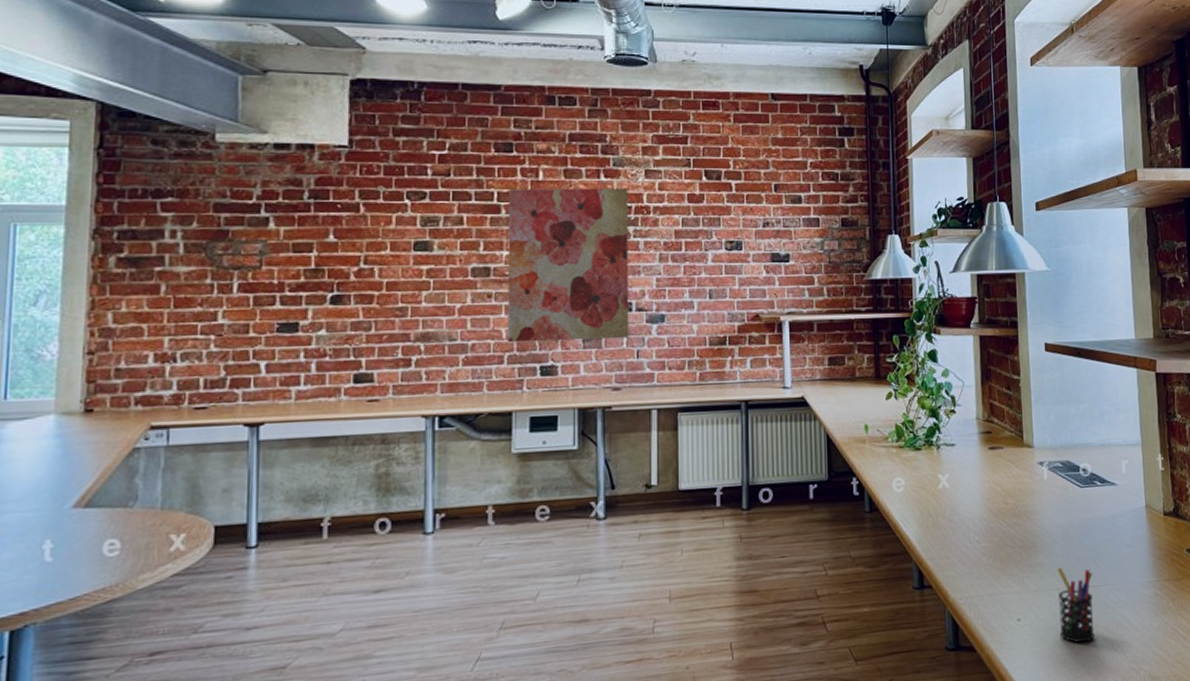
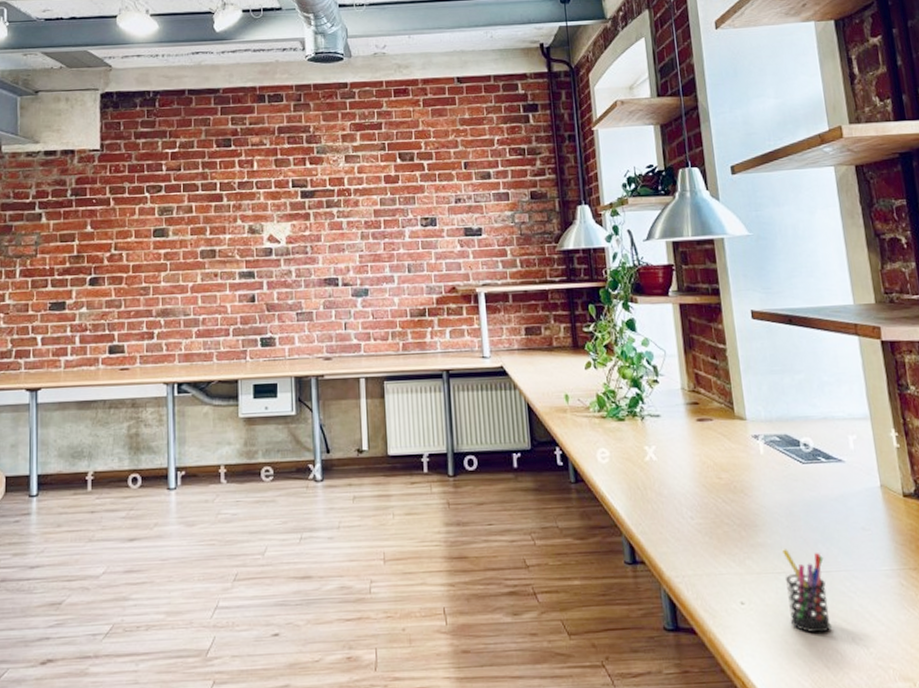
wall art: present [507,188,629,343] -> none [229,173,337,317]

